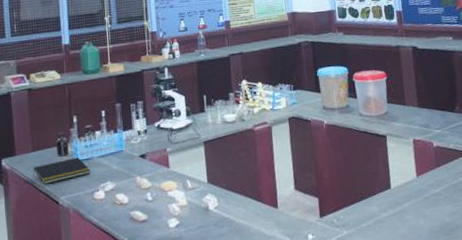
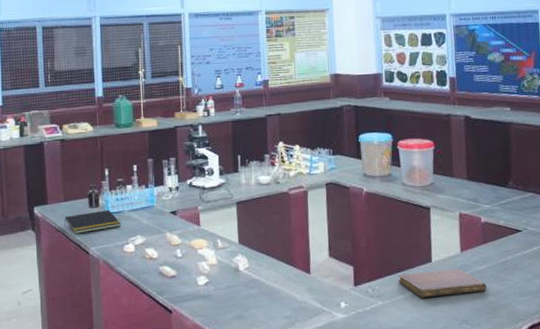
notebook: none [361,193,443,225] -> present [398,268,487,298]

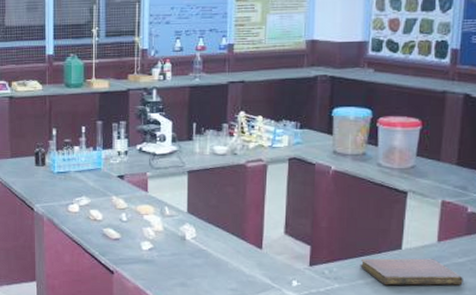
notepad: present [64,210,121,234] -> none [11,169,67,190]

